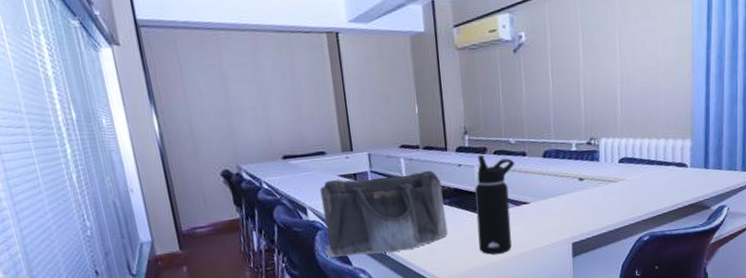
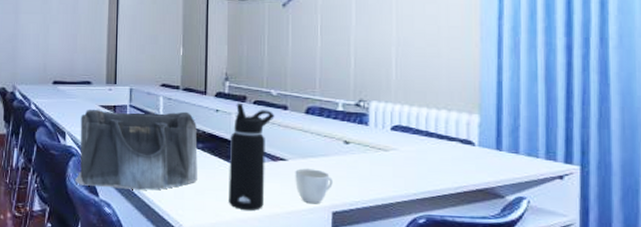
cup: none [537,207,571,239] -> present [295,168,333,204]

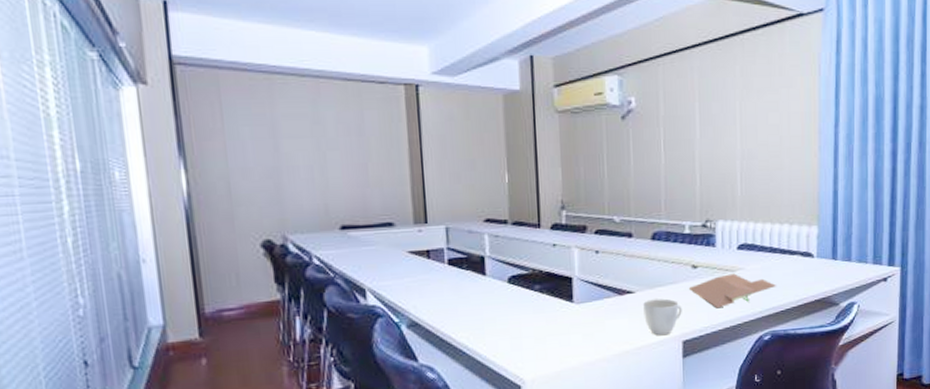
saddlebag: present [75,109,198,191] -> none [383,249,537,351]
water bottle: present [229,102,275,210] -> none [570,233,619,352]
papers: none [341,153,432,185] -> present [690,273,776,309]

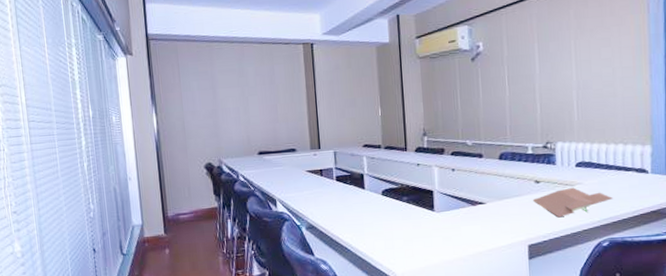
cup: present [643,298,682,336] -> none [493,209,527,240]

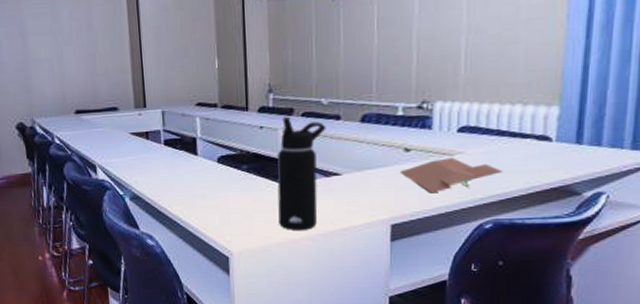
water bottle: none [432,155,472,252] -> present [277,116,326,230]

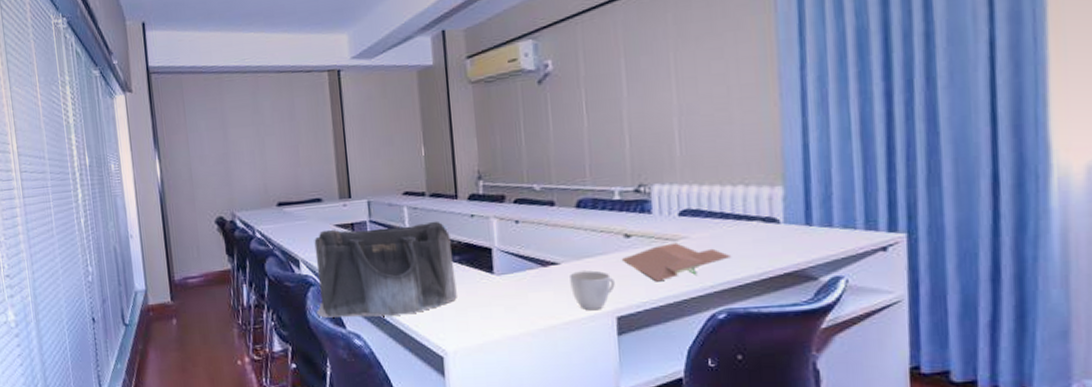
saddlebag: none [110,131,244,220] -> present [314,221,457,318]
water bottle: present [277,116,326,230] -> none [490,203,540,326]
cup: none [350,181,392,218] -> present [570,270,615,311]

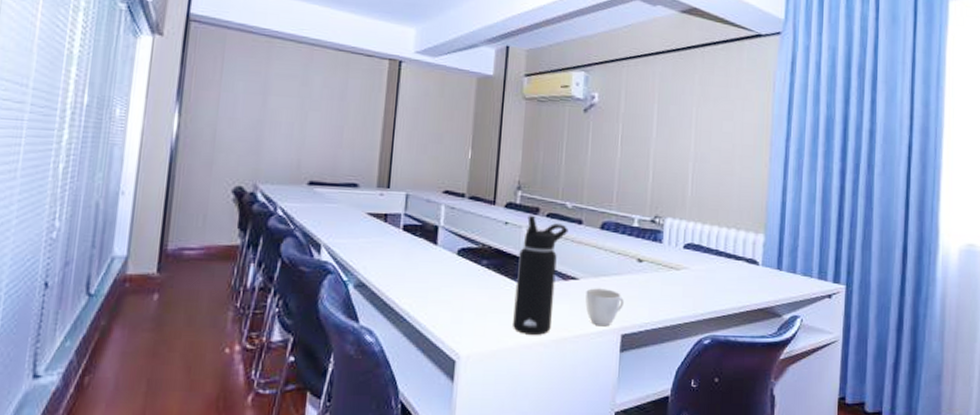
saddlebag: present [314,221,457,318] -> none [330,216,482,315]
water bottle: none [490,203,540,326] -> present [513,215,569,335]
papers: present [622,243,731,282] -> none [633,271,719,306]

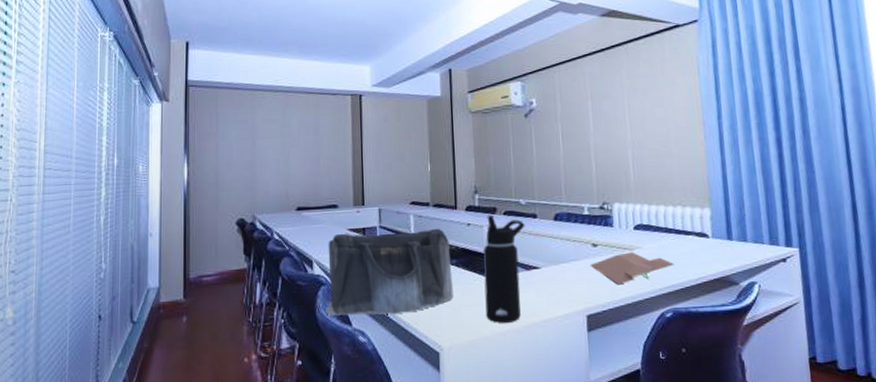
saddlebag: none [330,216,482,315] -> present [326,228,453,316]
cup: present [585,288,624,327] -> none [549,274,585,310]
papers: none [633,271,719,306] -> present [591,252,674,285]

